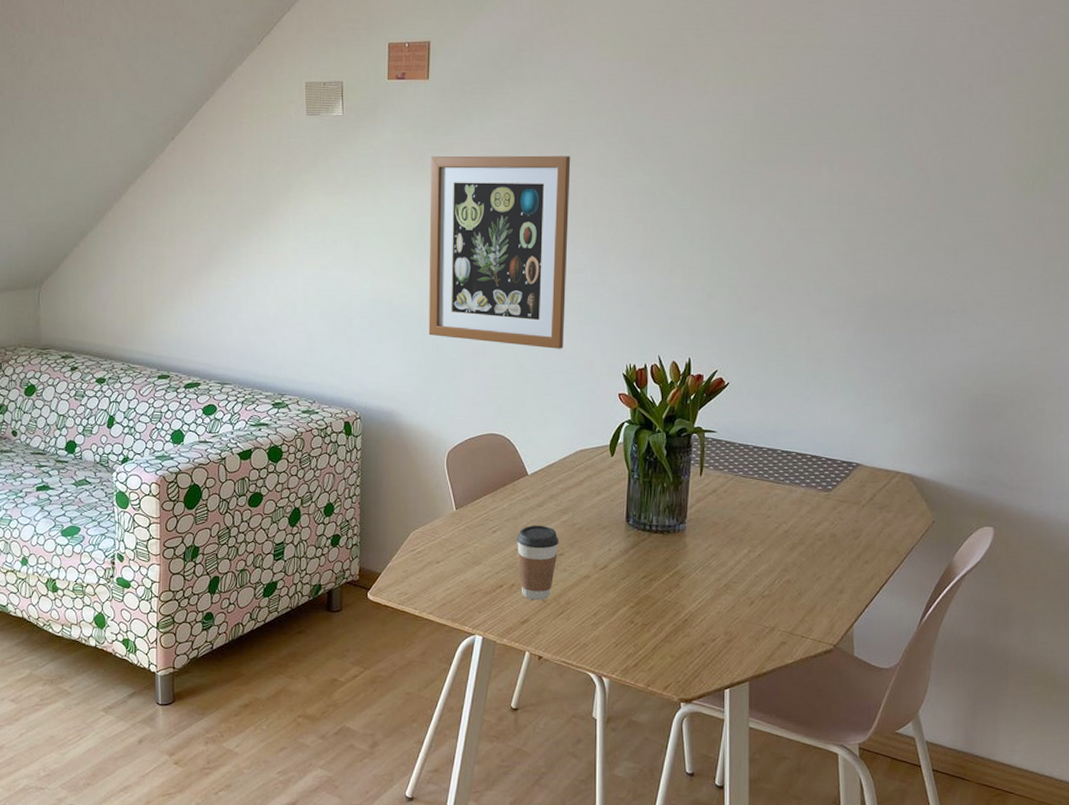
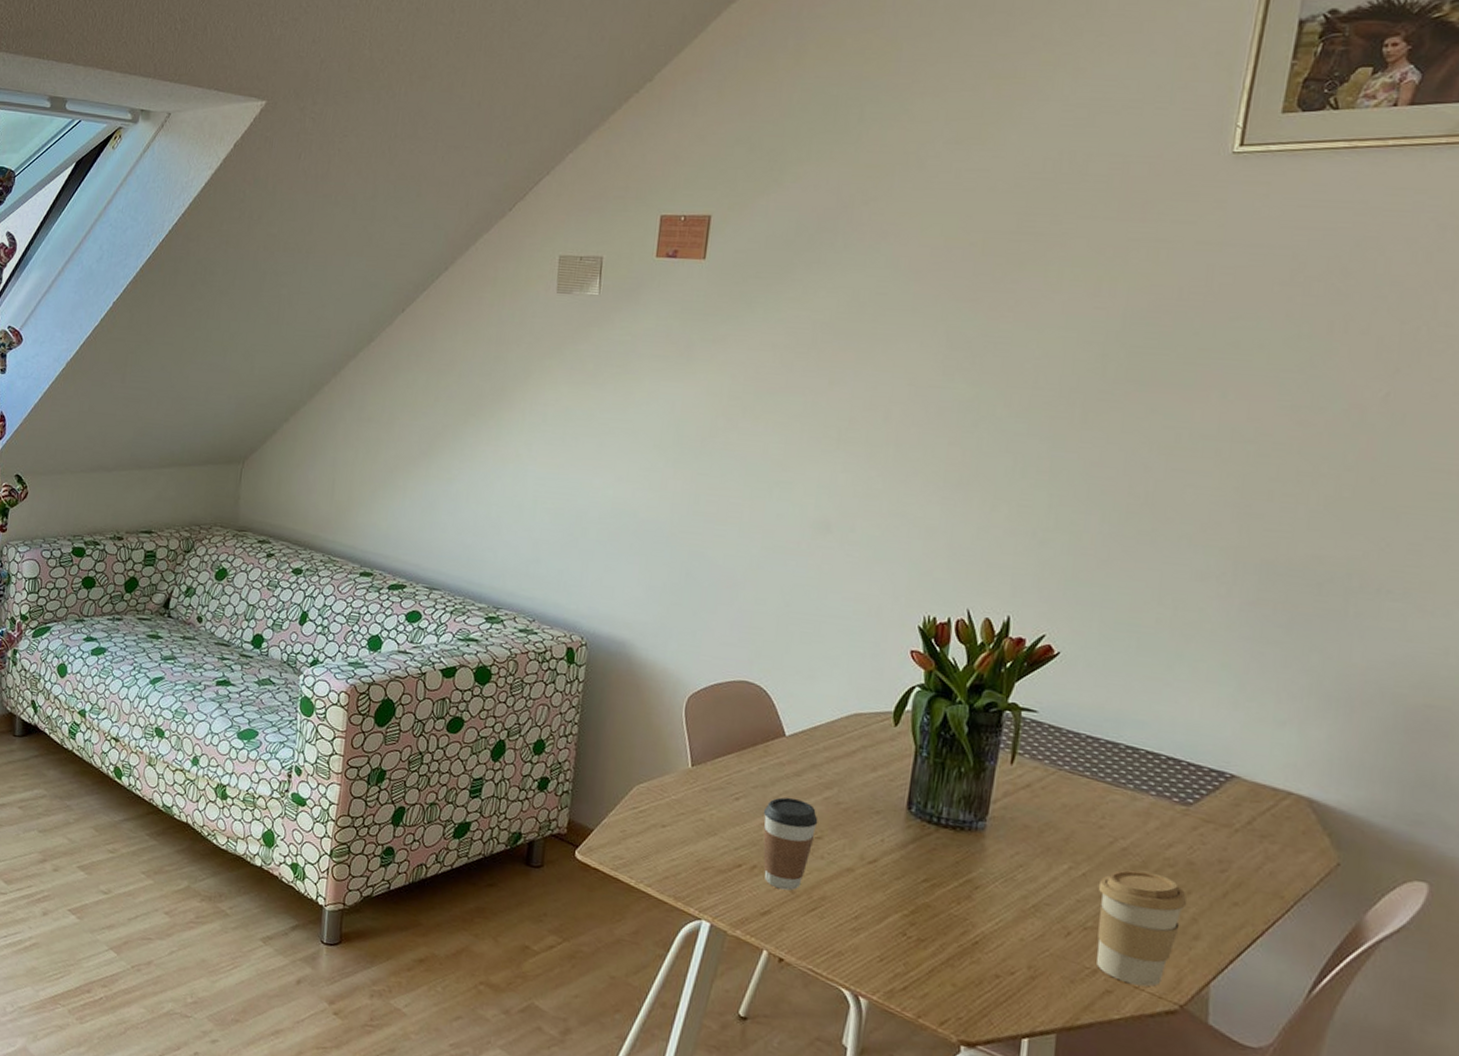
wall art: present [428,155,571,349] -> none [677,348,874,589]
coffee cup: none [770,546,833,635] -> present [1096,869,1188,987]

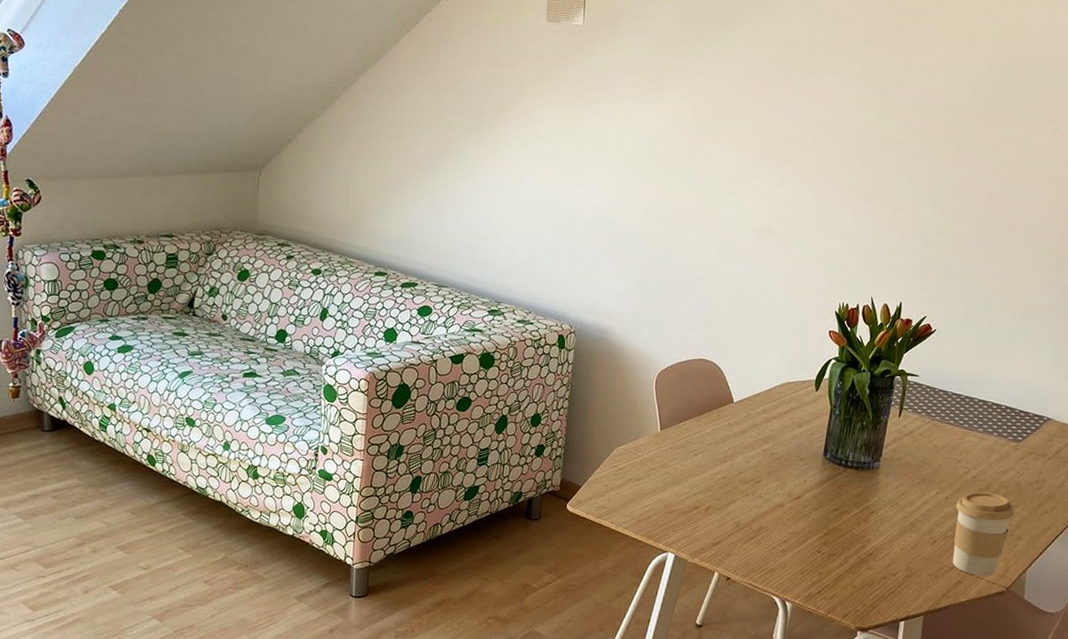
coffee cup: present [763,797,818,891] -> none [715,451,758,525]

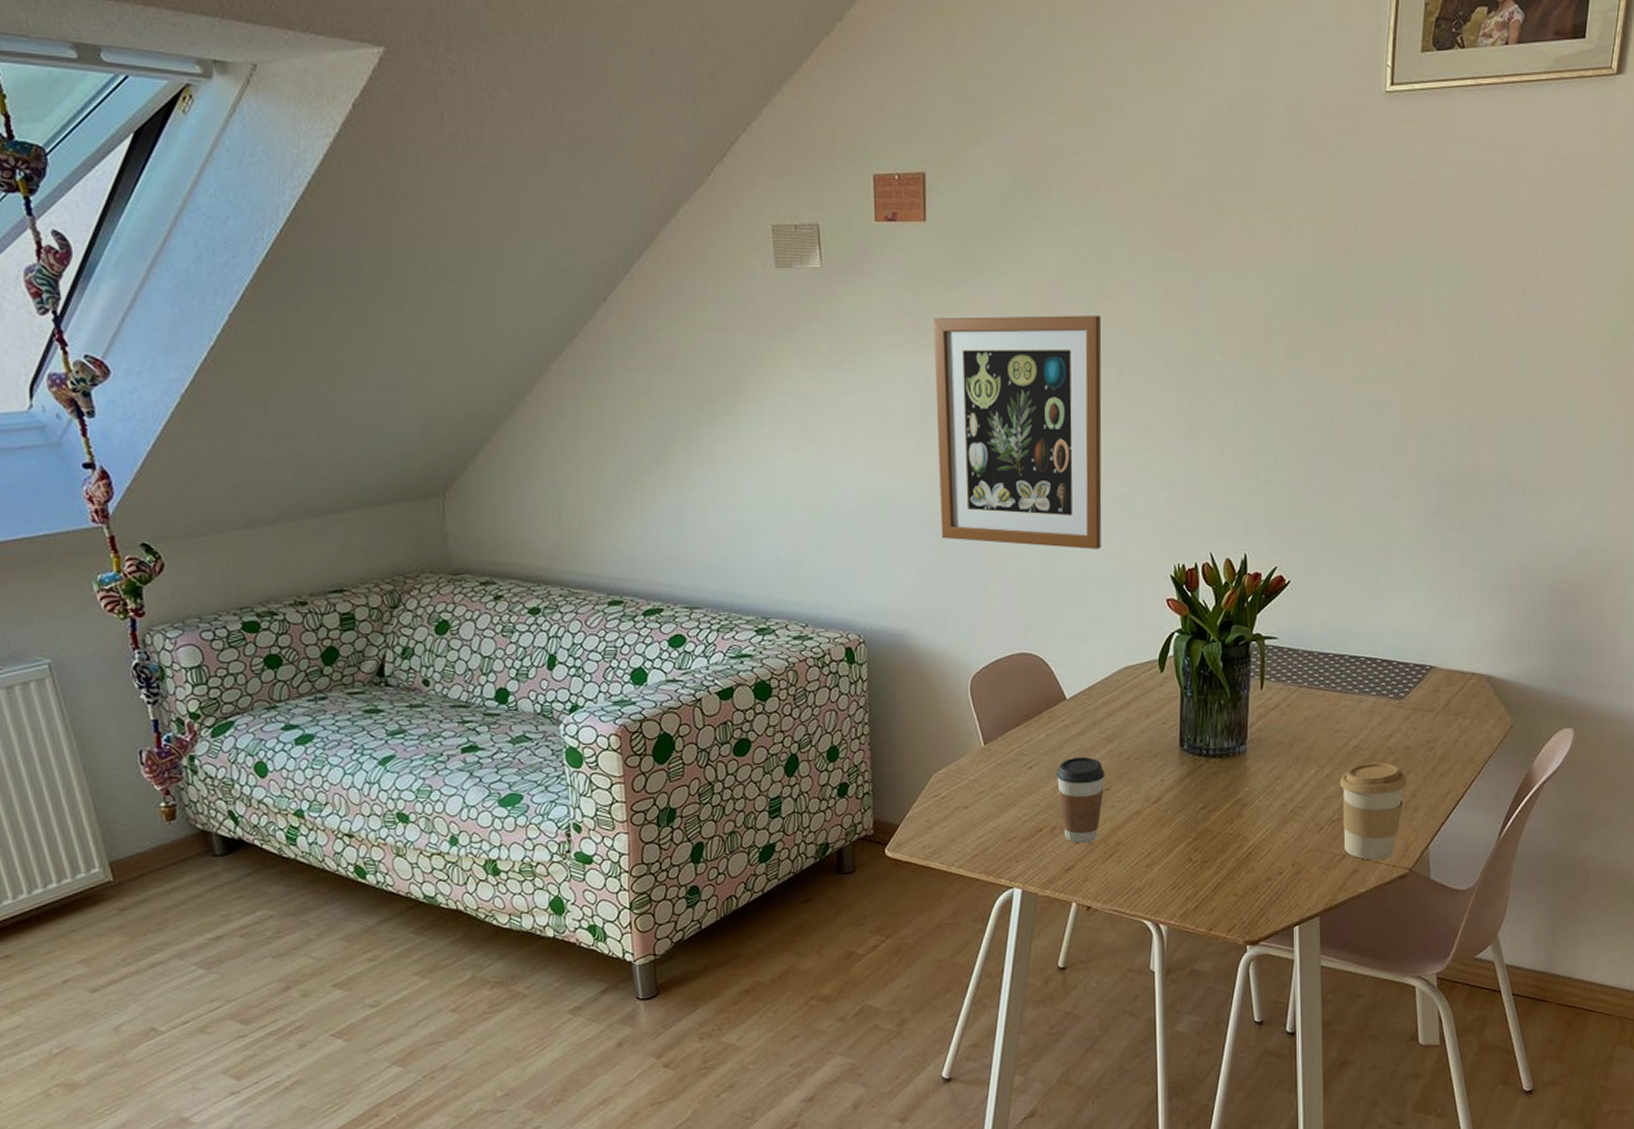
wall art: none [649,76,807,282] -> present [933,315,1102,549]
coffee cup: none [715,451,758,525] -> present [1055,756,1105,844]

